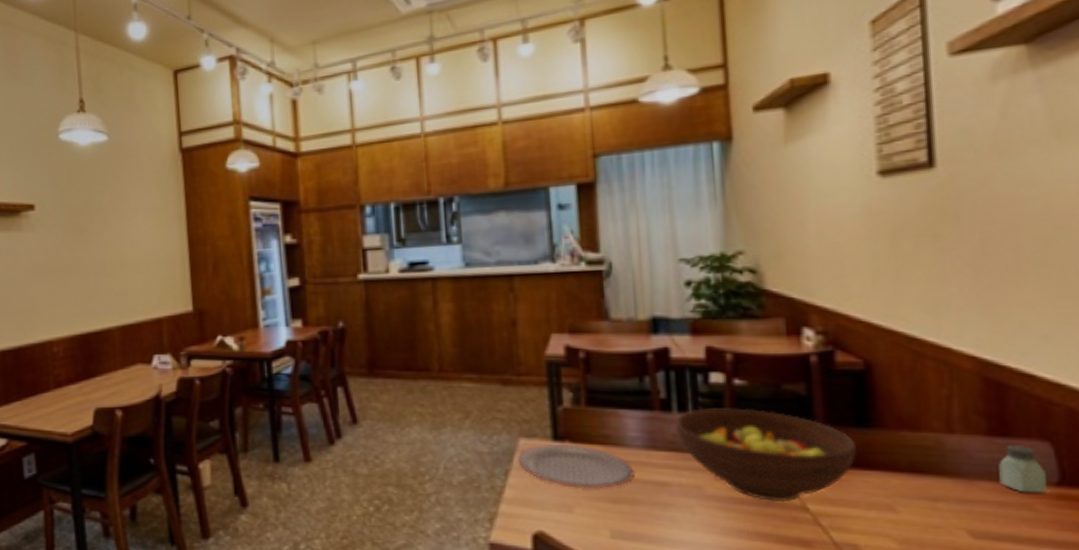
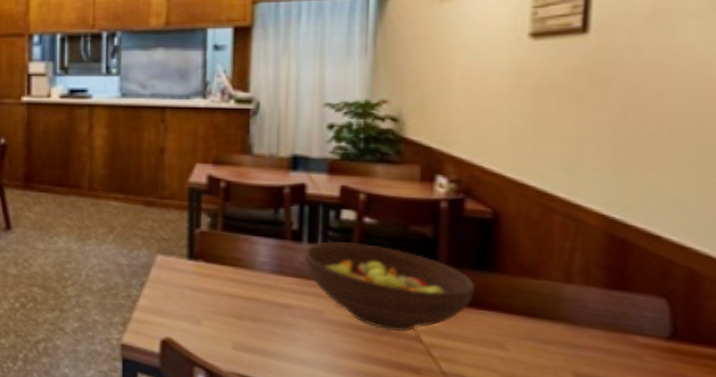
plate: present [516,443,634,490] -> none [152,261,260,306]
saltshaker: present [998,446,1047,493] -> none [611,299,658,345]

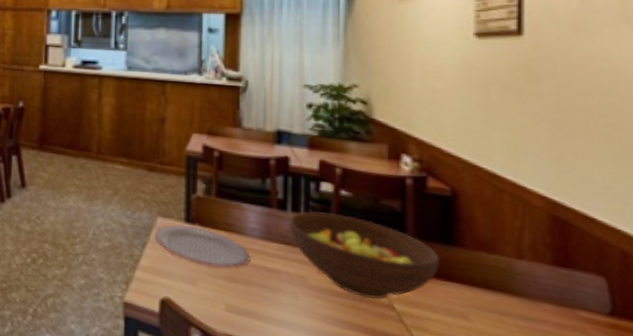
plate: none [152,261,260,306] -> present [153,224,250,269]

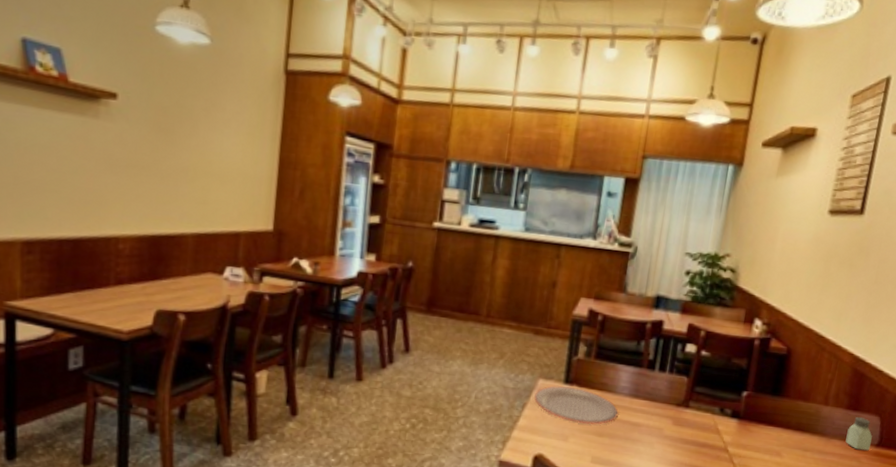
fruit bowl: present [288,211,439,300] -> none [654,370,769,445]
saltshaker: none [559,276,599,321] -> present [845,417,872,451]

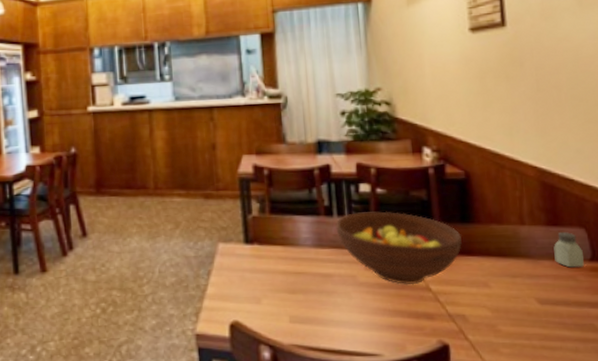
plate: present [533,385,618,425] -> none [217,246,306,283]
fruit bowl: none [654,370,769,445] -> present [335,211,462,285]

